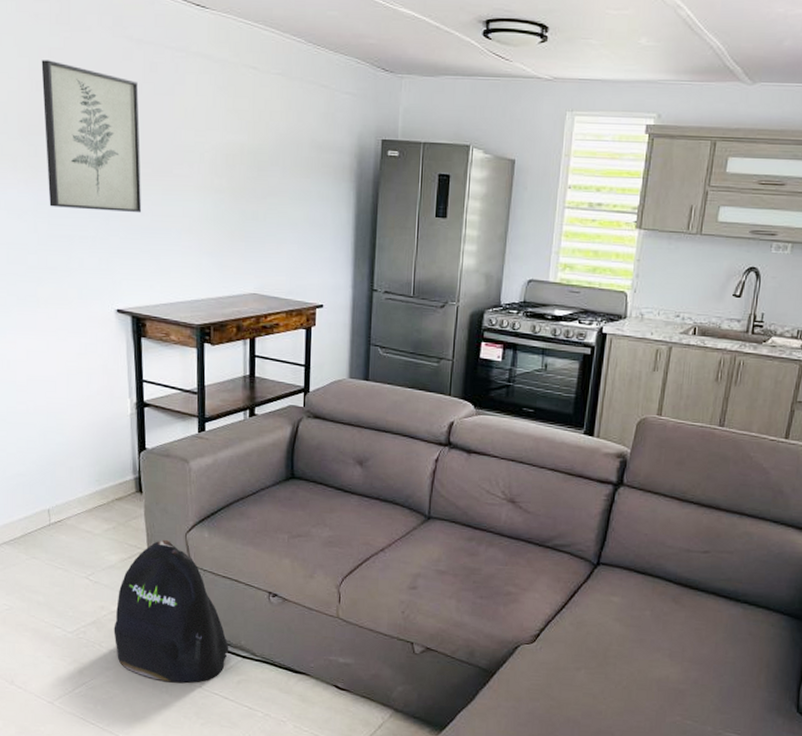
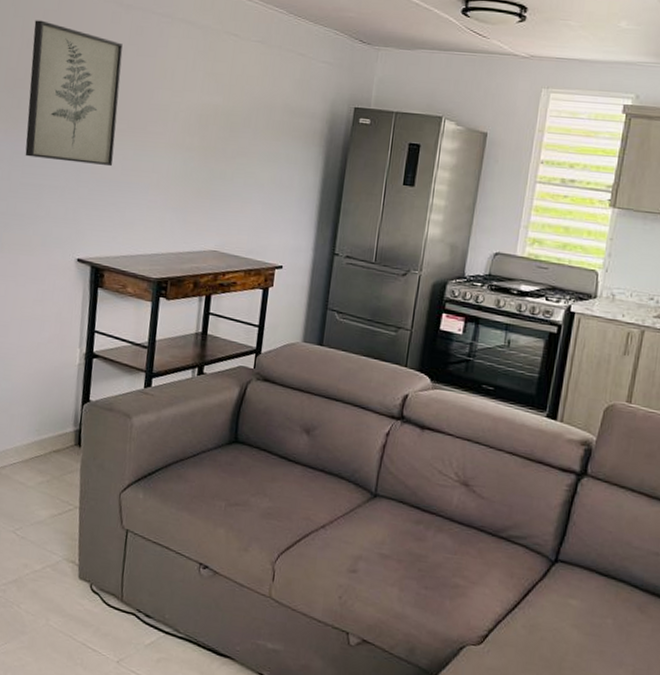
backpack: present [113,539,229,683] -> none [34,497,152,657]

